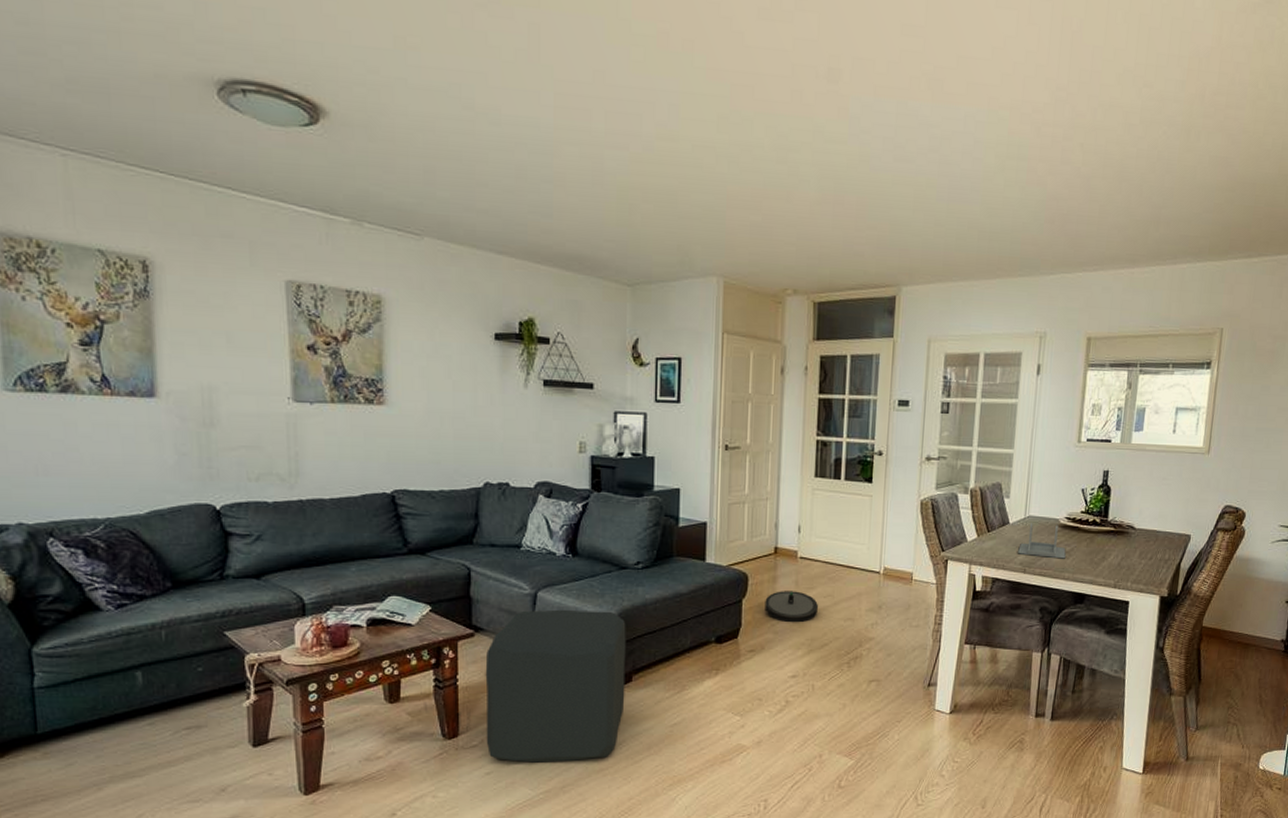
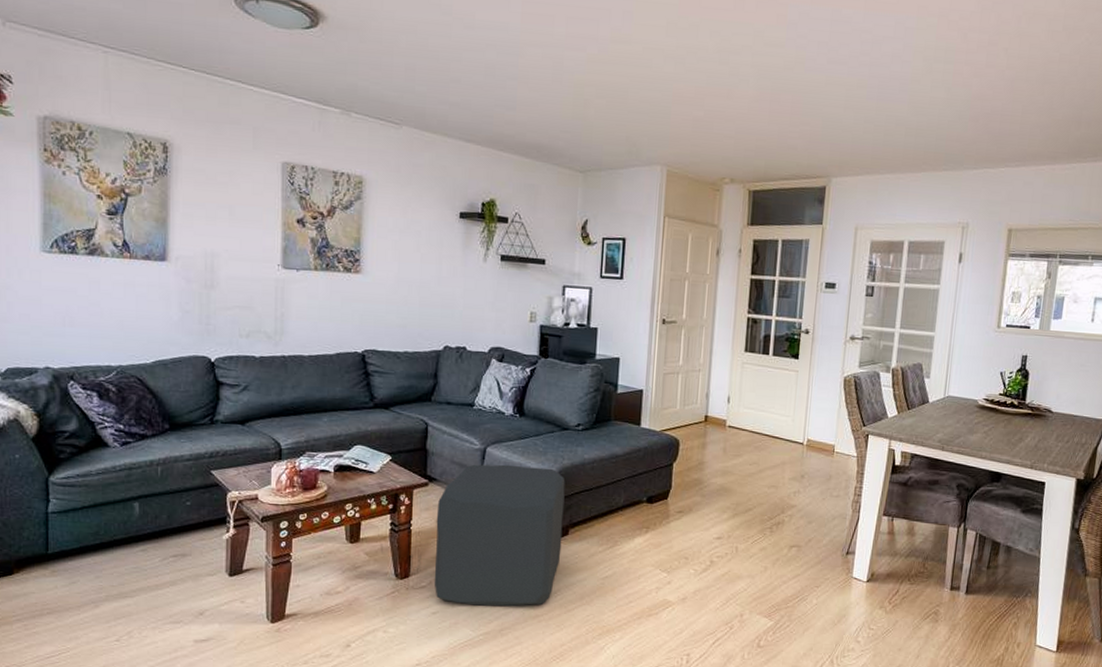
robot vacuum: present [764,591,818,622] -> none [693,457,744,487]
napkin holder: present [1018,523,1066,559] -> none [937,403,984,439]

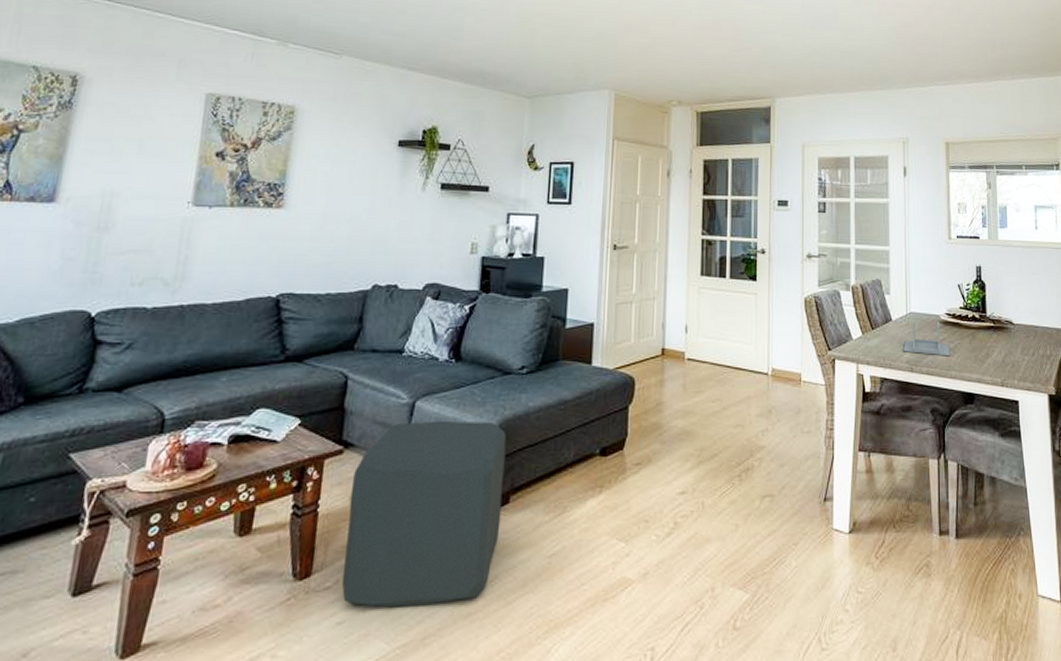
napkin holder: none [937,403,984,439] -> present [903,319,950,356]

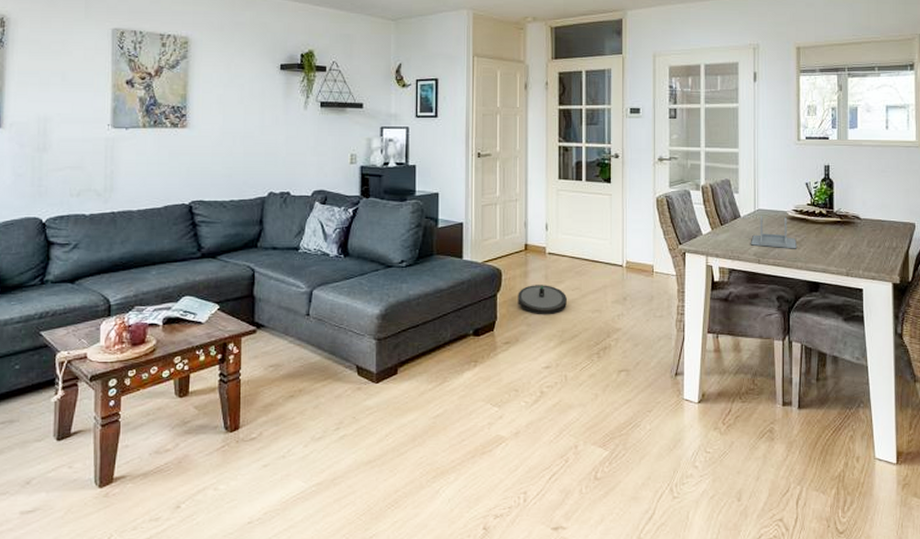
pouf: present [341,420,507,608] -> none [264,306,392,455]
robot vacuum: none [652,395,706,430] -> present [518,285,567,314]

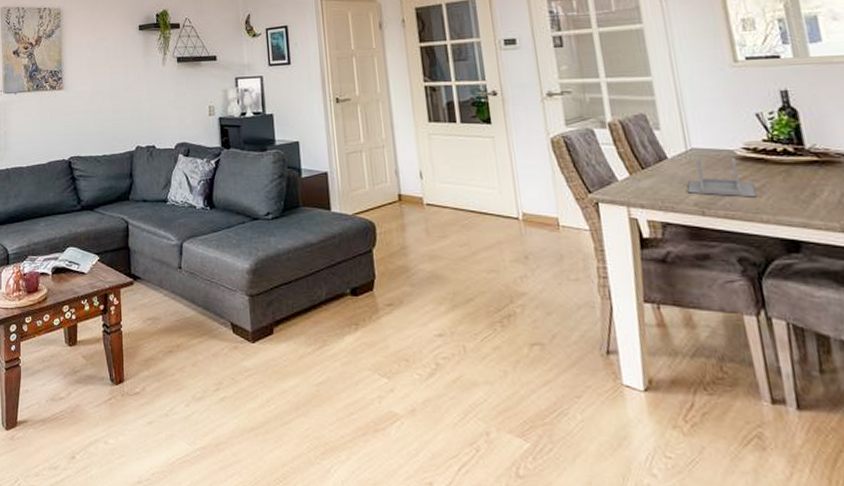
robot vacuum: present [518,285,567,314] -> none [396,240,455,273]

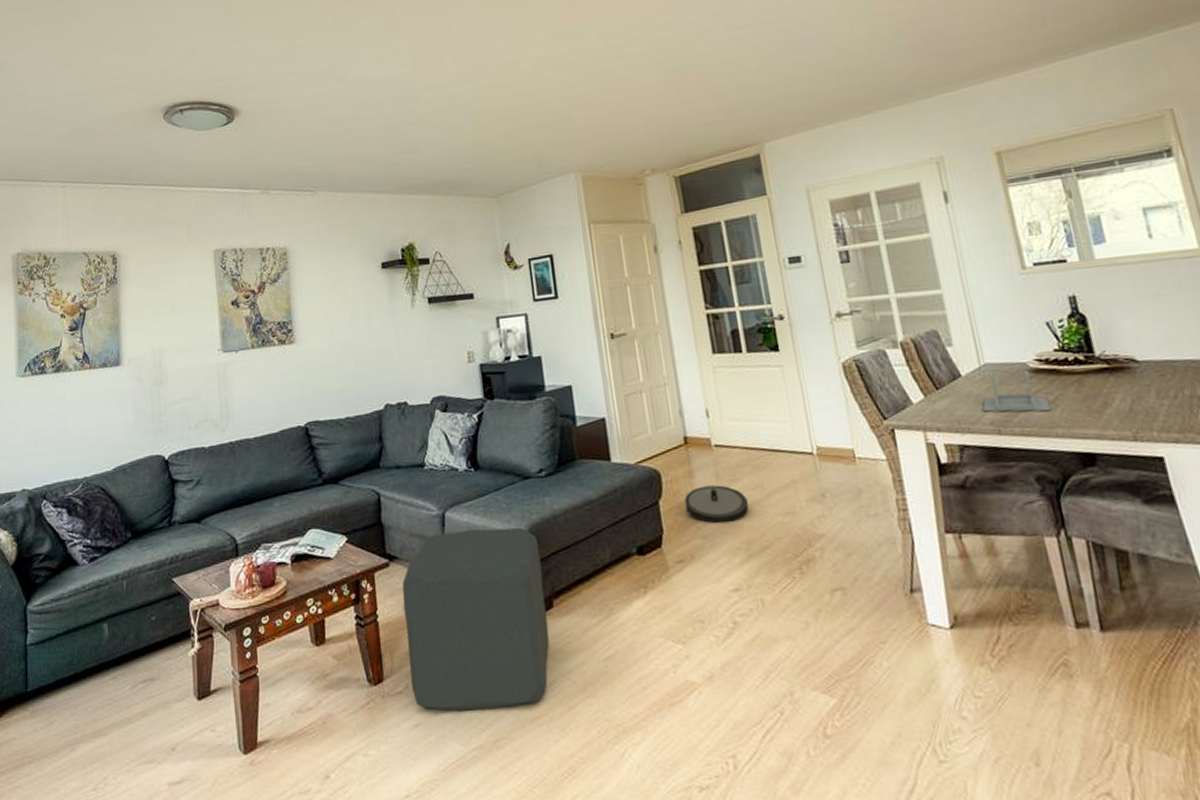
pouf: none [143,259,269,417] -> present [402,527,550,711]
robot vacuum: none [396,240,455,273] -> present [684,485,749,523]

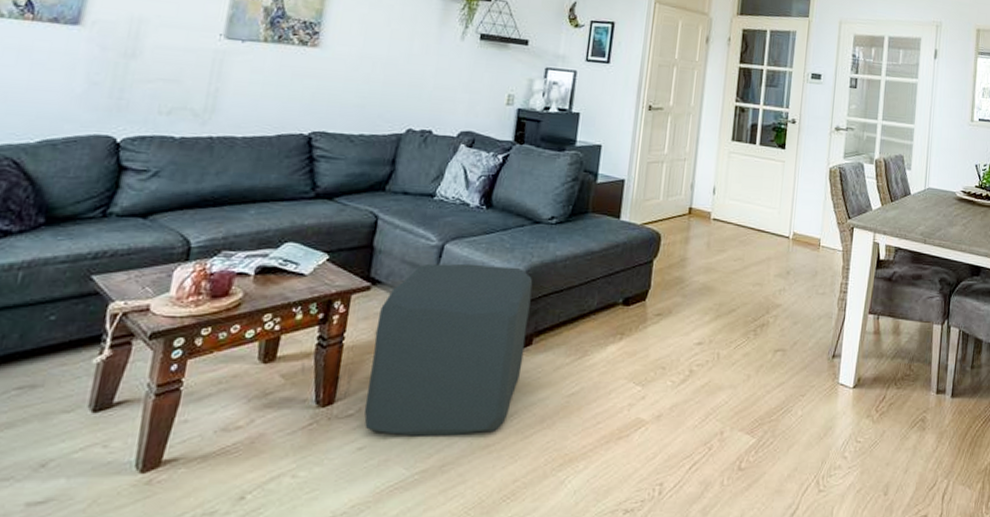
robot vacuum: present [684,485,749,523] -> none [675,252,728,285]
napkin holder: present [982,370,1051,412] -> none [919,195,963,231]

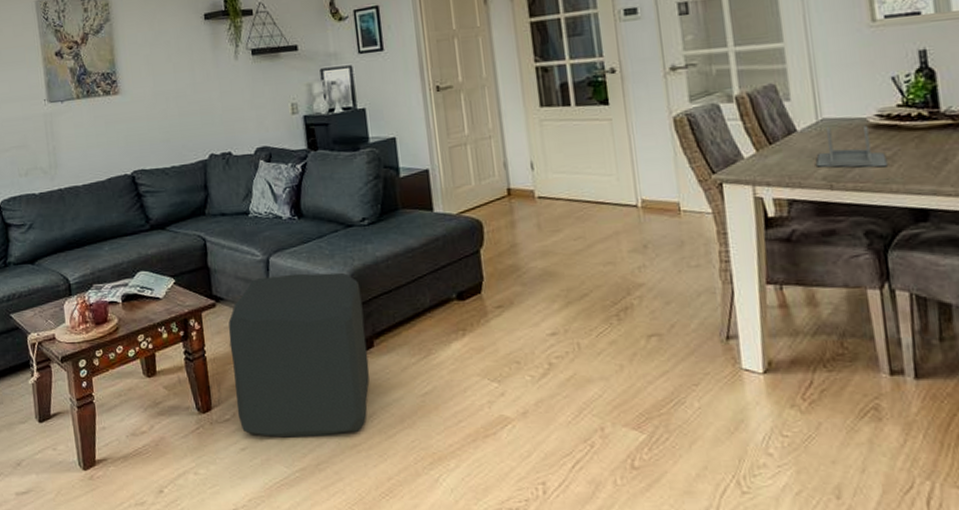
napkin holder: none [919,195,963,231] -> present [816,125,888,168]

